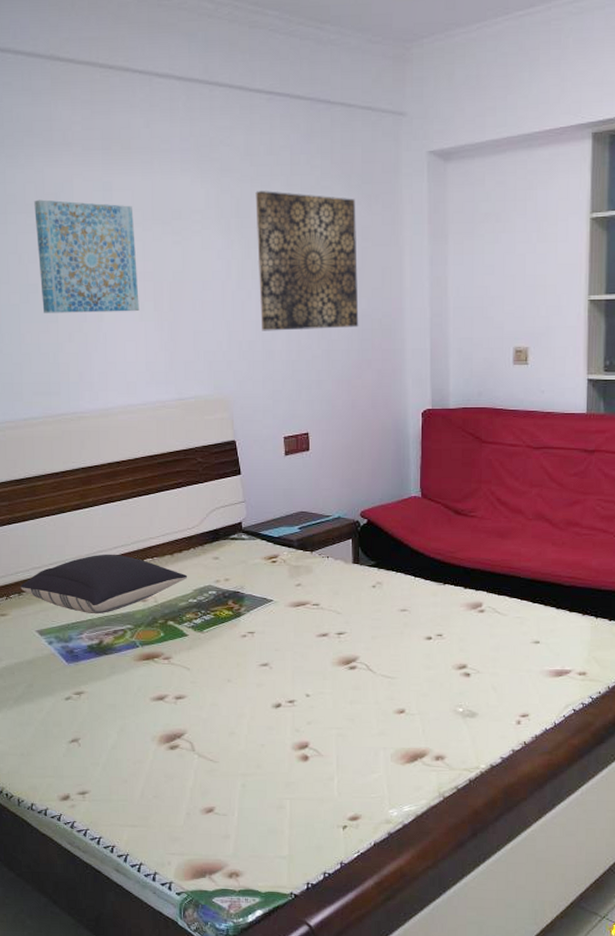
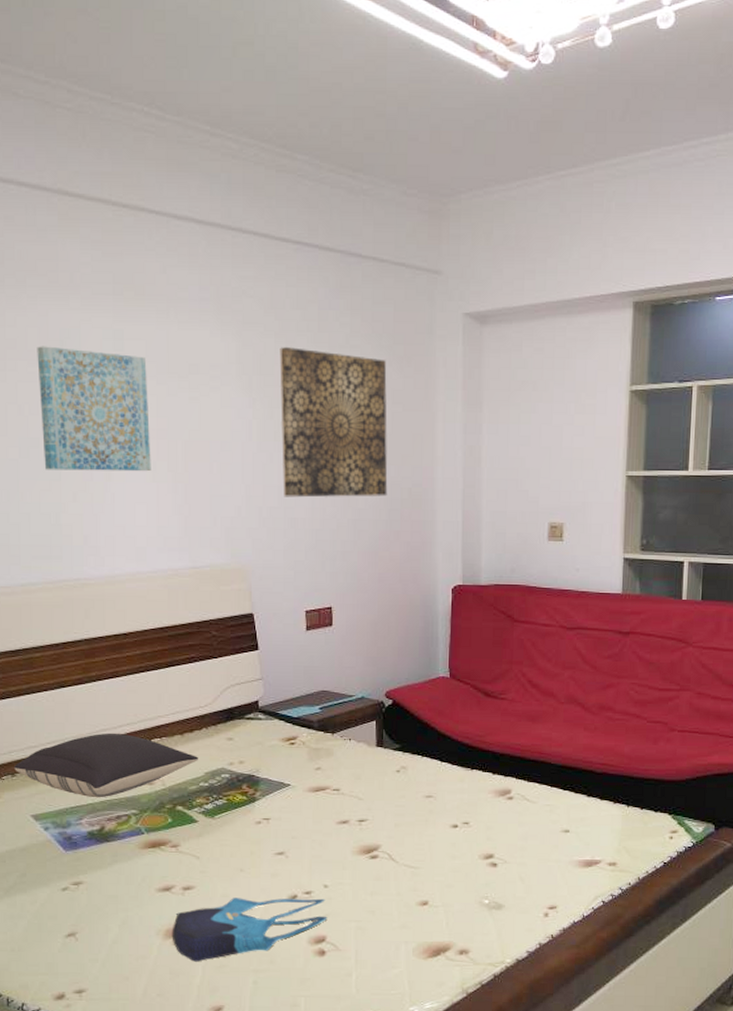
tote bag: none [166,706,310,766] -> present [172,898,328,962]

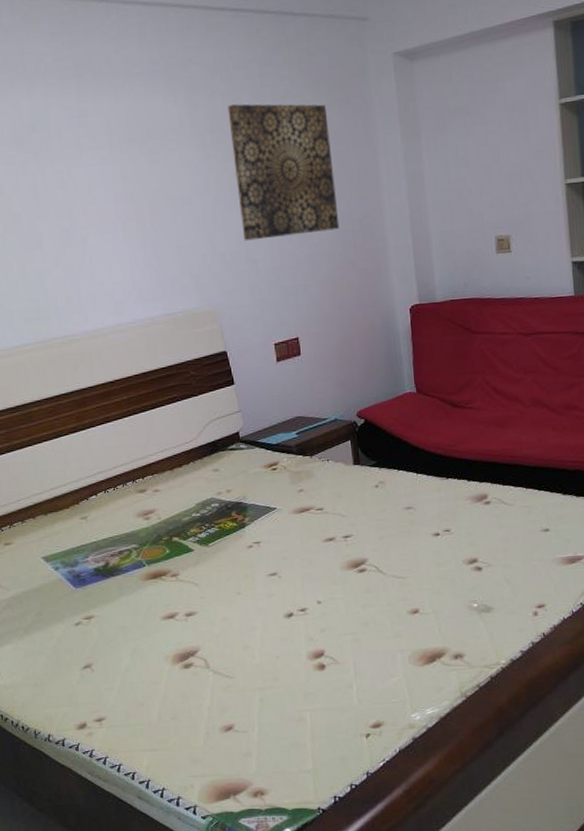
pillow: present [14,732,199,798] -> none [23,474,190,537]
wall art: present [37,346,151,472] -> none [12,129,122,241]
tote bag: present [172,898,328,962] -> none [179,614,324,684]

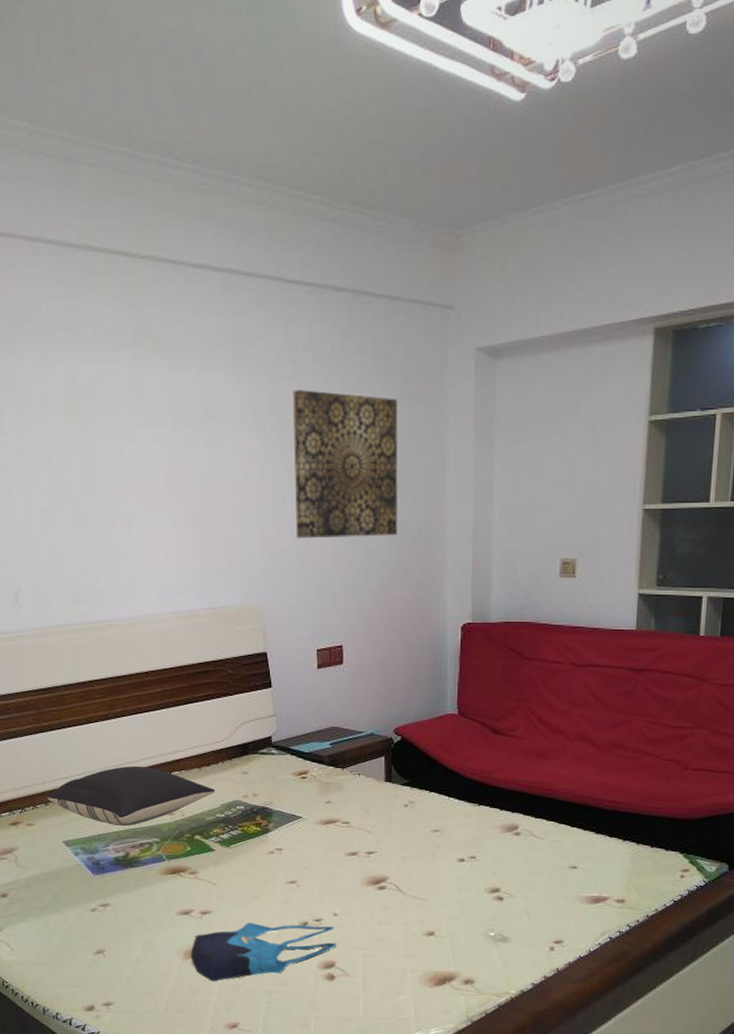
pillow: none [23,474,190,537] -> present [47,765,216,827]
tote bag: none [179,614,324,684] -> present [191,923,337,982]

